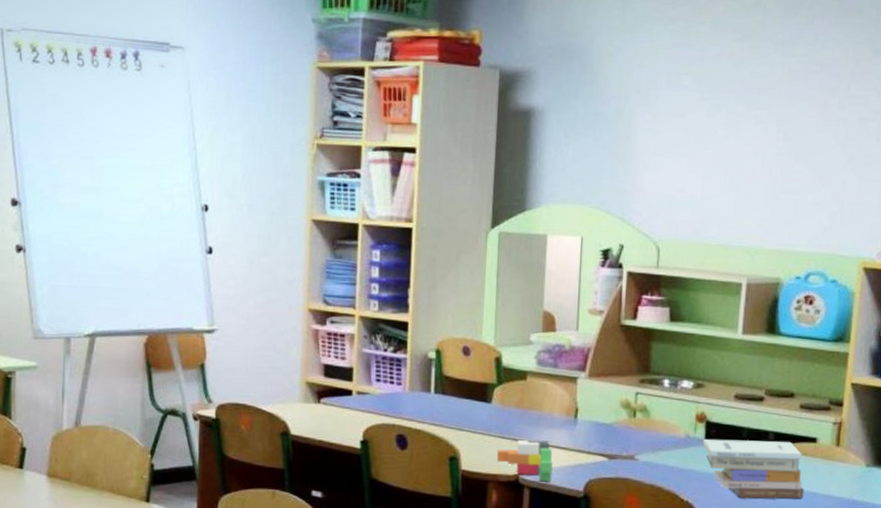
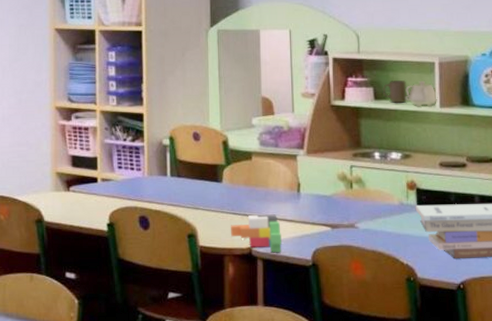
cup: none [679,301,708,327] -> present [382,80,407,104]
teapot: none [704,303,741,333] -> present [405,80,438,107]

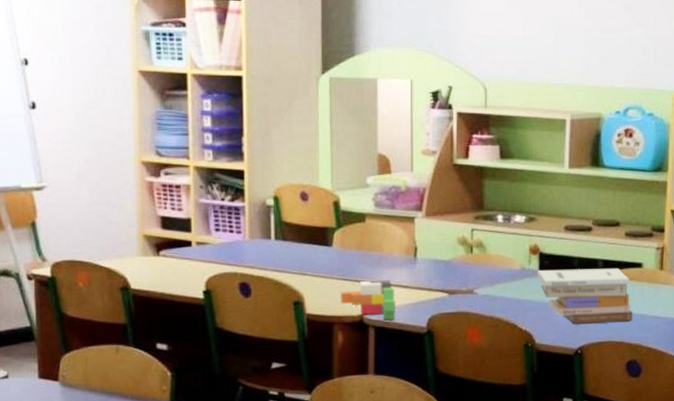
cup: present [382,80,407,104] -> none [509,138,535,164]
teapot: present [405,80,438,107] -> none [532,139,567,168]

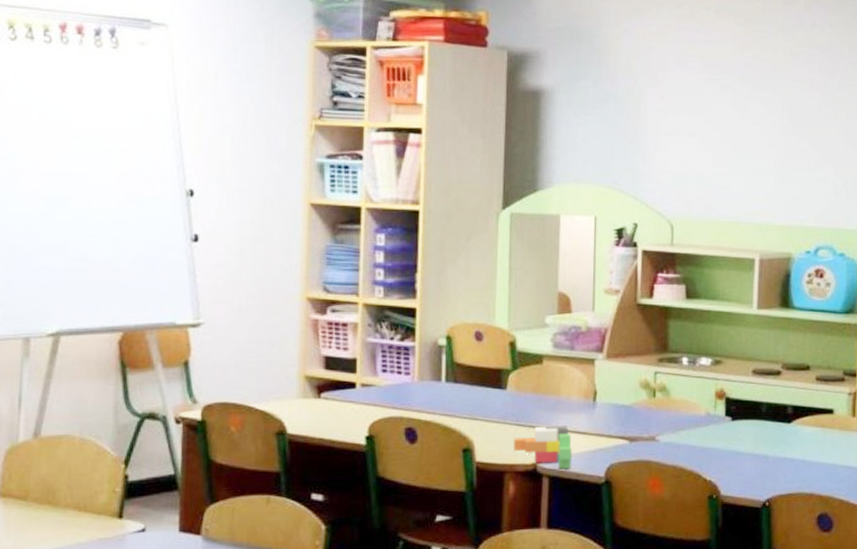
books: present [537,268,633,324] -> none [723,414,824,474]

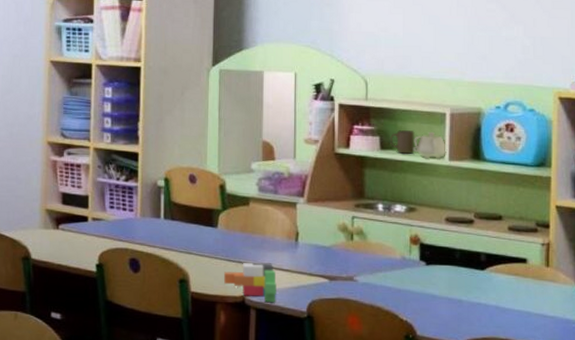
cup: none [695,278,722,304] -> present [389,130,415,155]
teapot: none [720,278,756,308] -> present [412,131,448,160]

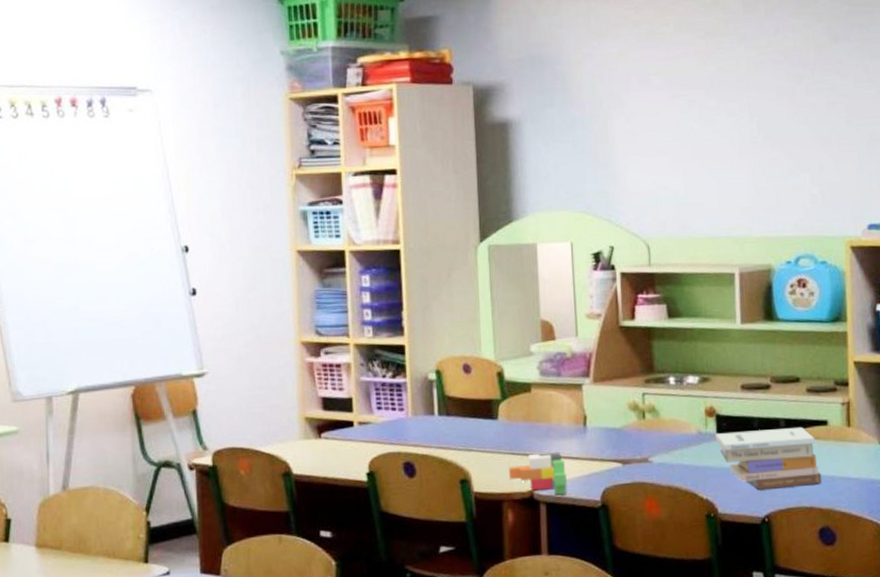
cup: present [389,130,415,155] -> none [677,295,704,322]
teapot: present [412,131,448,160] -> none [702,294,739,324]
books: none [418,260,519,318] -> present [715,426,822,490]

